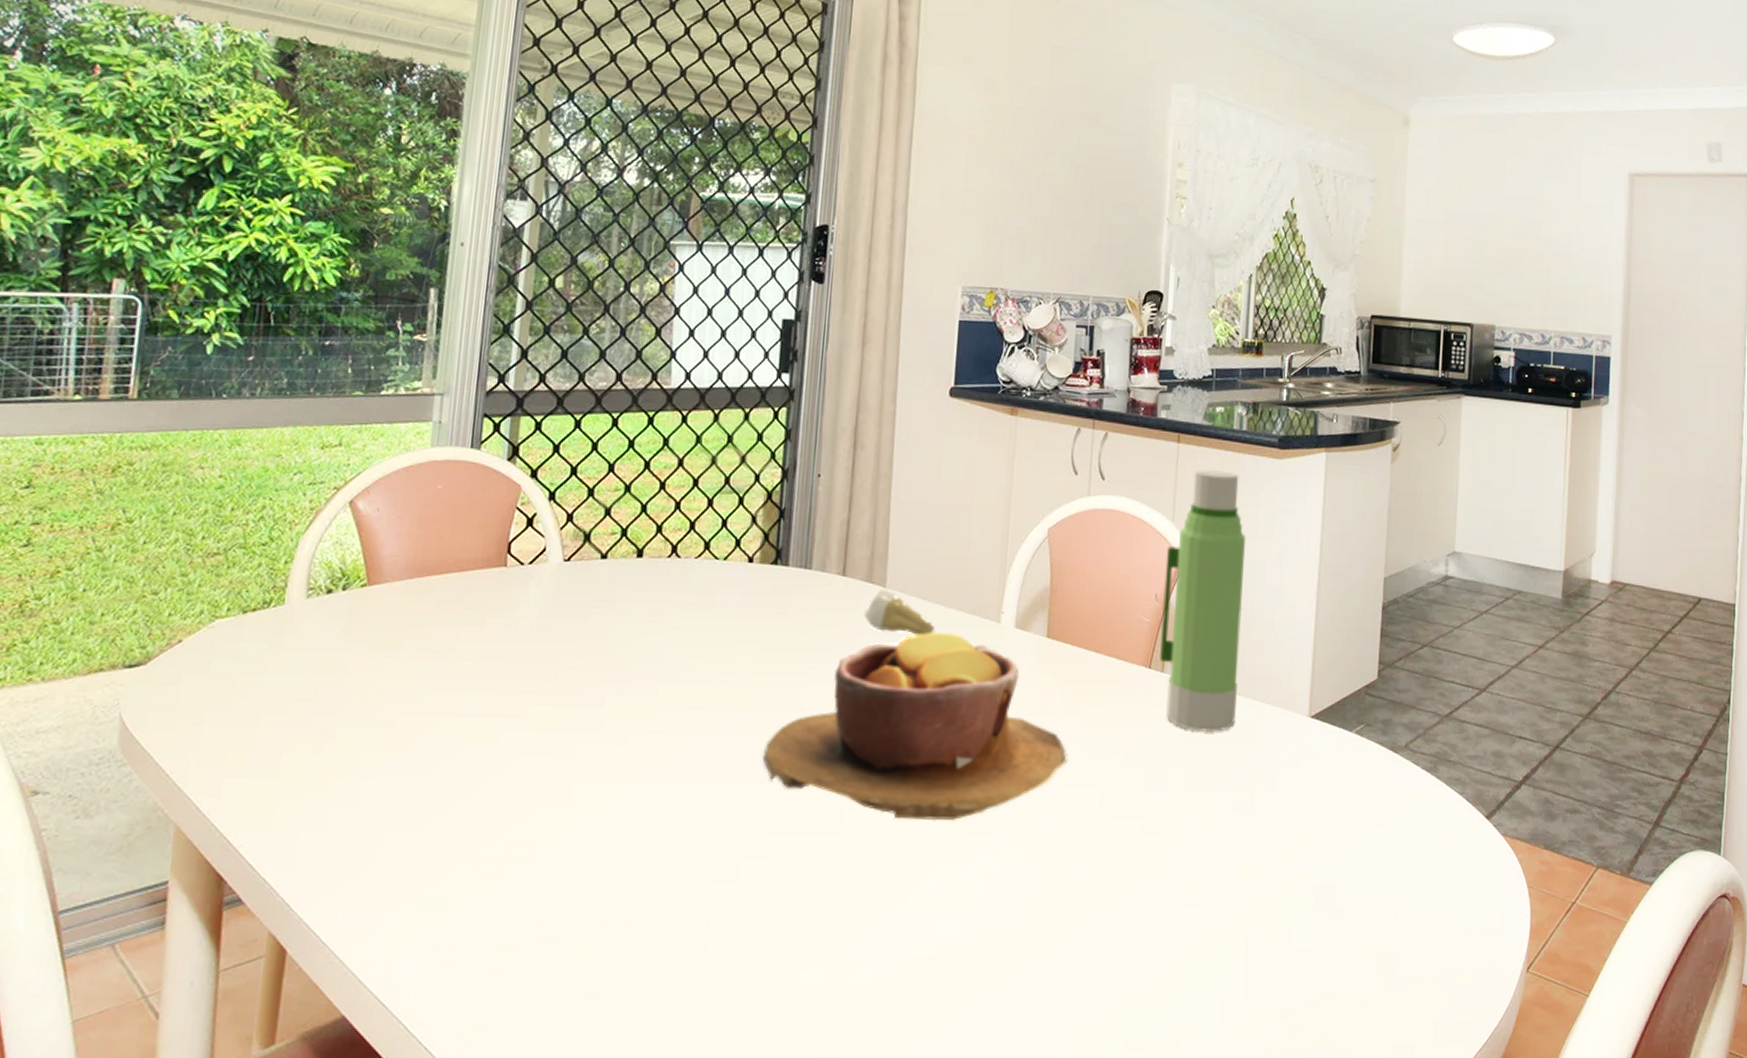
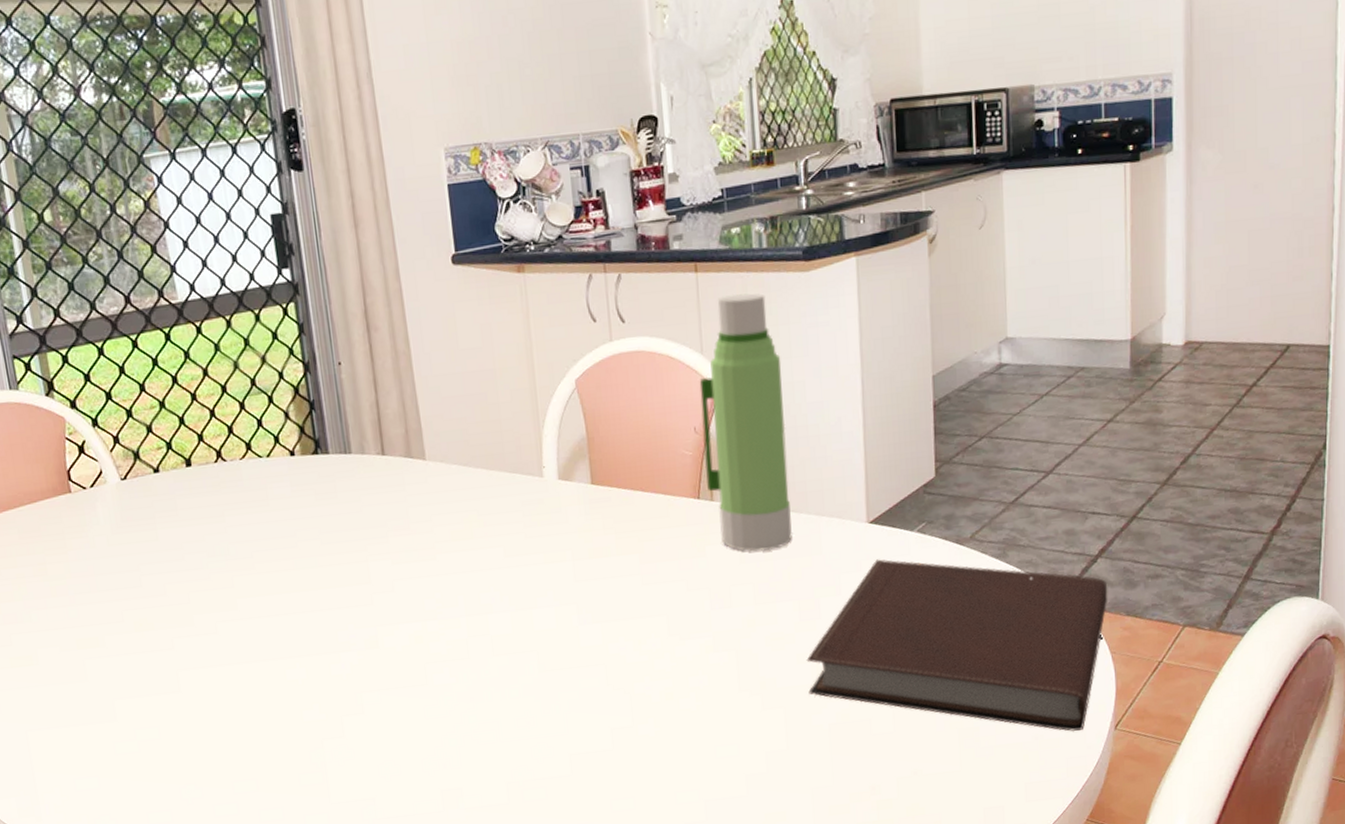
bowl: present [762,631,1067,821] -> none [343,493,630,666]
tooth: present [864,590,935,636] -> none [409,462,481,501]
notebook: none [1231,756,1529,969] -> present [806,559,1108,731]

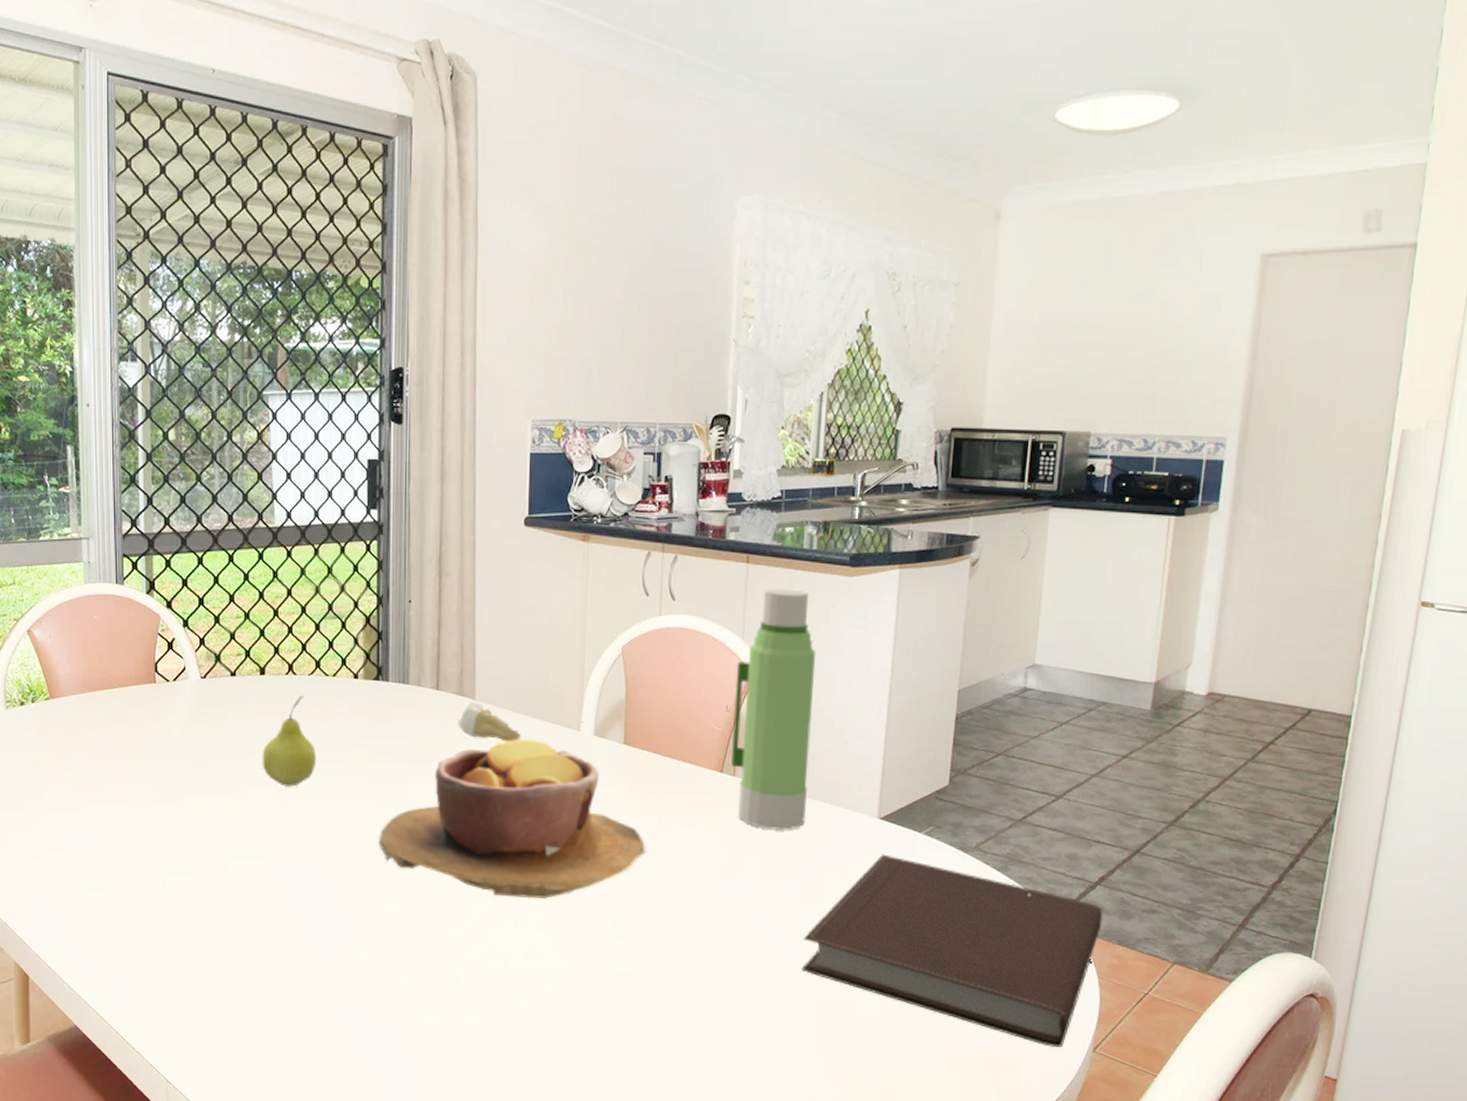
fruit: none [201,482,263,585] -> present [262,695,317,787]
bowl: none [343,493,630,666] -> present [378,738,646,899]
tooth: none [409,462,481,501] -> present [457,702,521,742]

